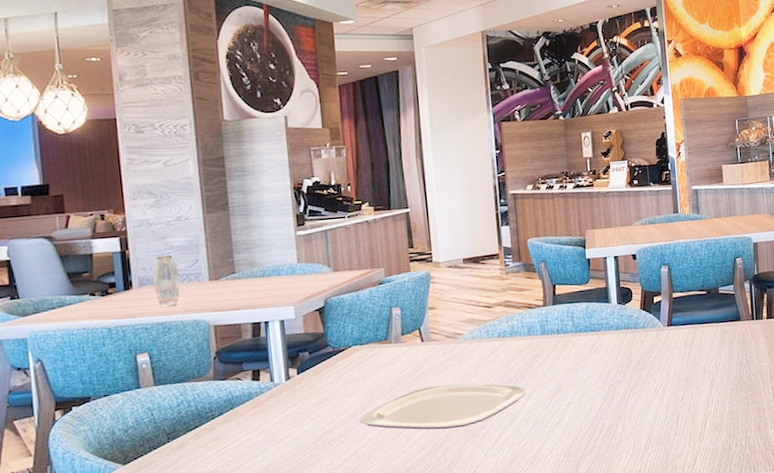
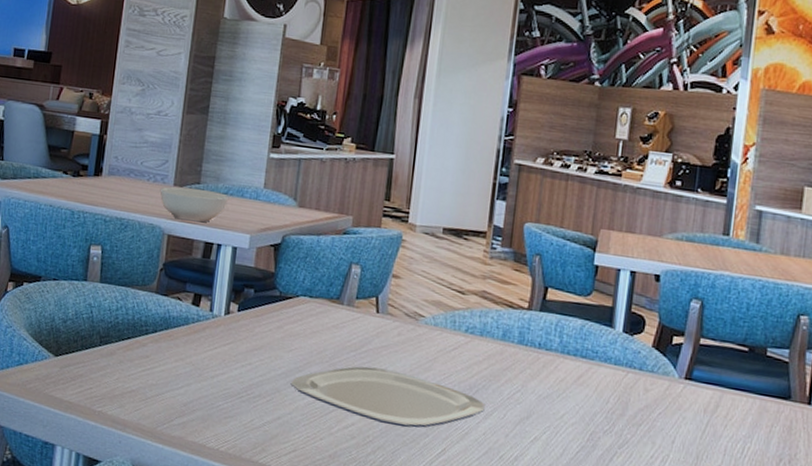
vase: present [153,255,180,307] -> none [121,148,147,204]
bowl: none [196,276,267,310] -> present [160,187,230,223]

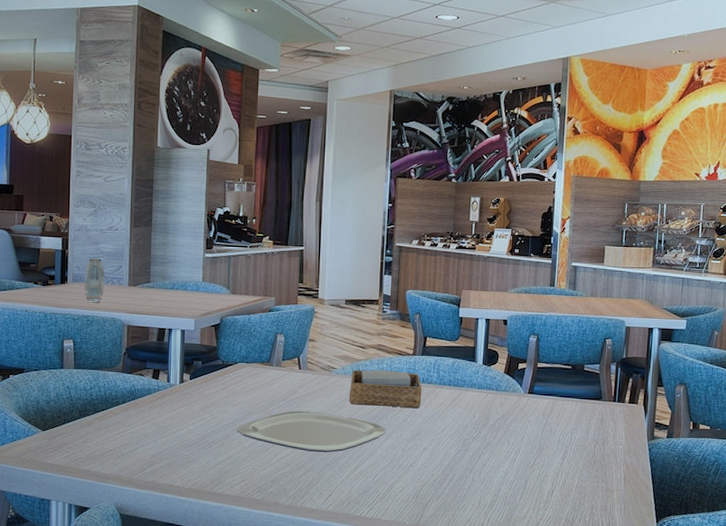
vase: none [121,148,147,204] -> present [84,258,105,303]
bowl: present [160,187,230,223] -> none [117,287,175,313]
napkin holder: none [438,321,538,383] -> present [349,370,422,409]

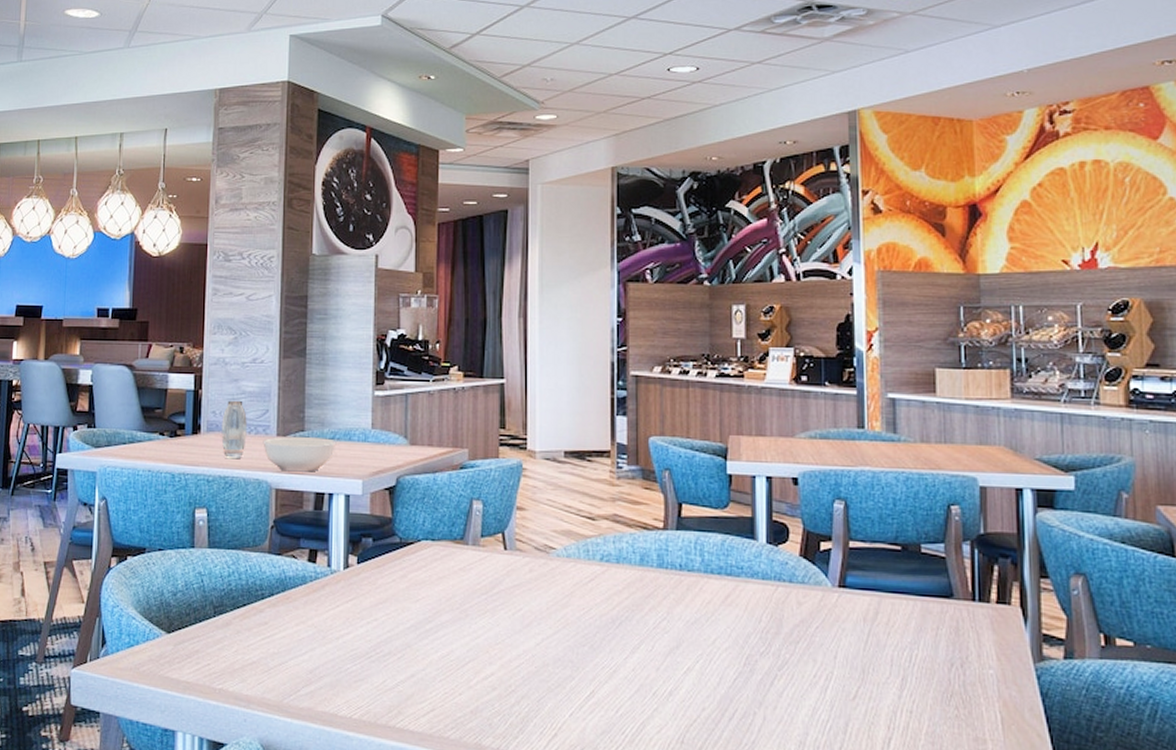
bowl: none [117,287,175,313] -> present [263,437,337,472]
plate: present [236,411,386,453] -> none [421,609,631,672]
napkin holder: present [349,370,422,409] -> none [575,550,680,608]

